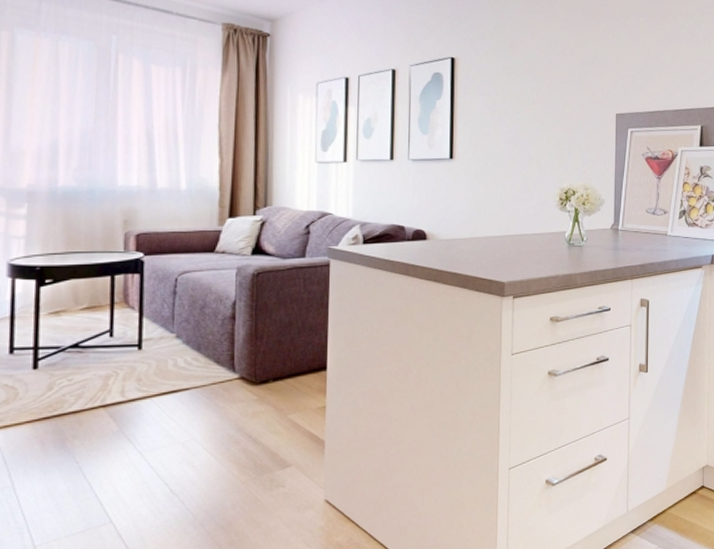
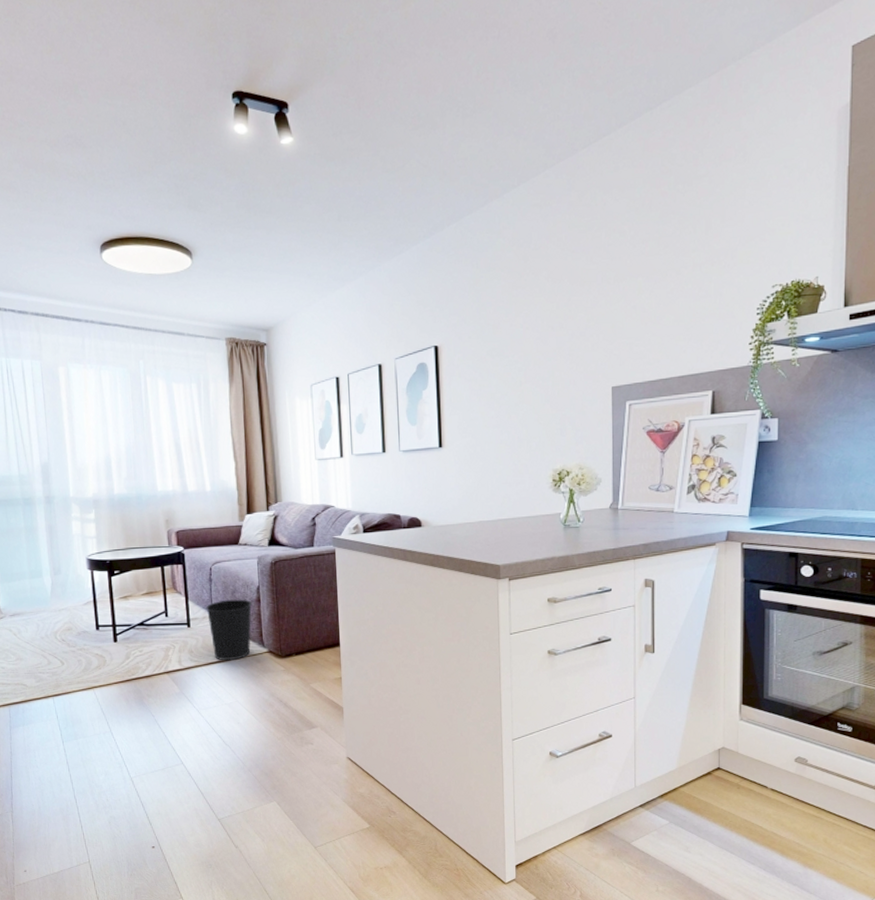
wastebasket: none [165,316,224,390] -> present [206,599,252,661]

